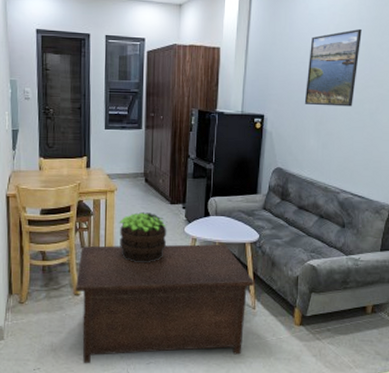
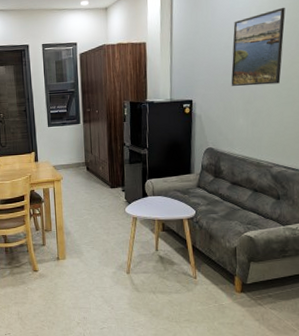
cabinet: present [75,244,255,364] -> none [33,222,194,330]
potted plant: present [119,212,167,264] -> none [67,197,110,242]

